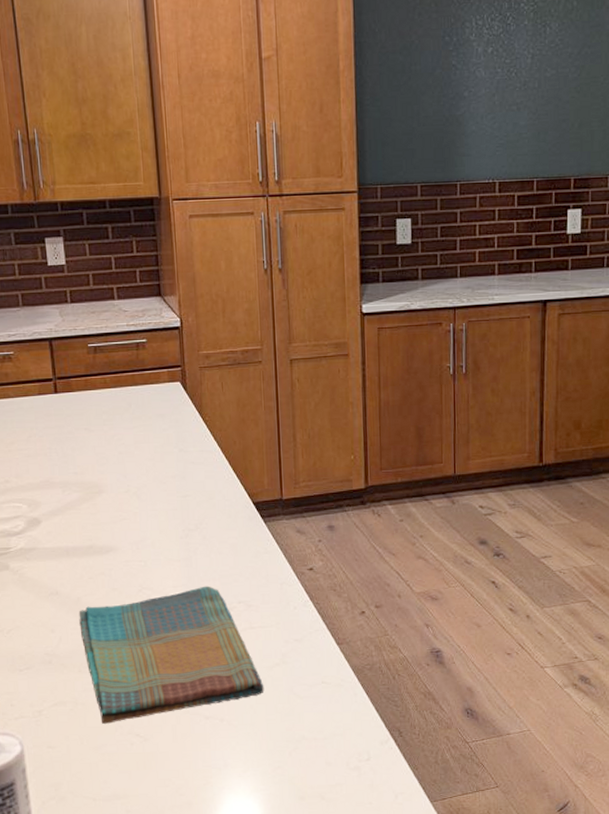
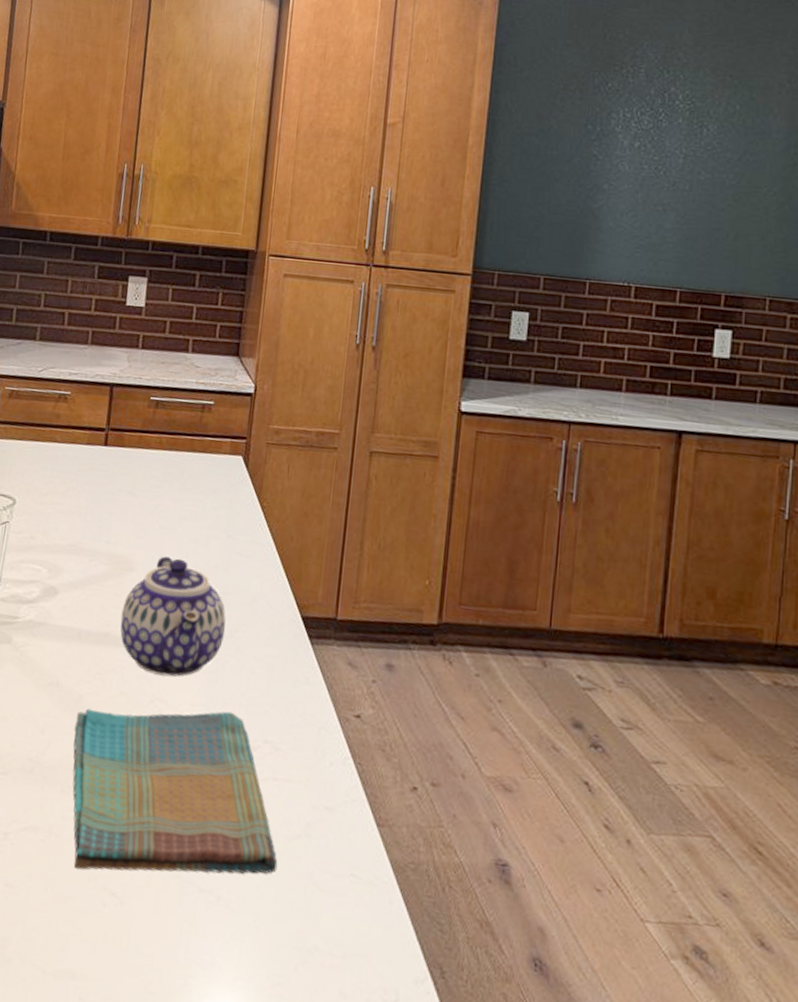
teapot: none [100,475,191,570] -> present [120,556,226,677]

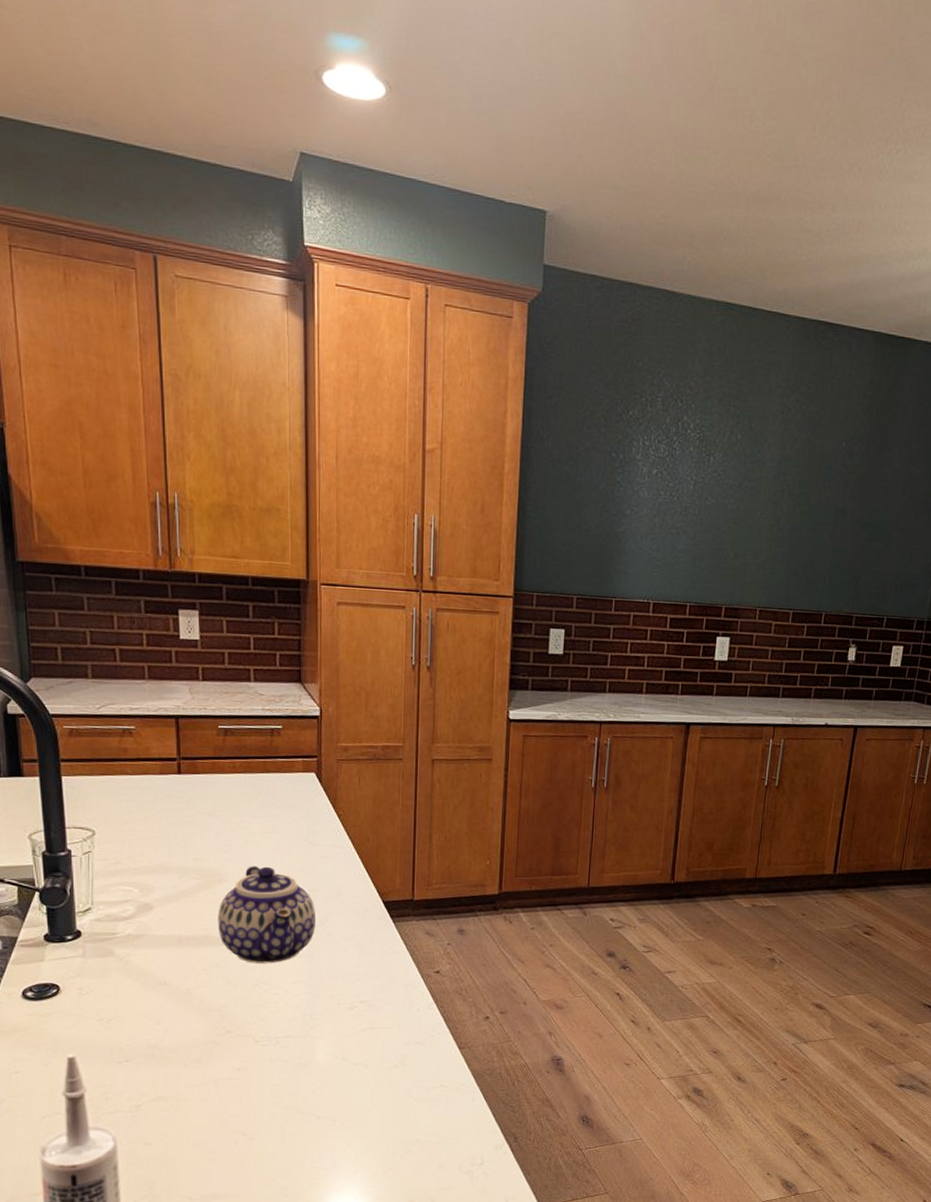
dish towel: present [73,708,278,875] -> none [188,983,381,1121]

